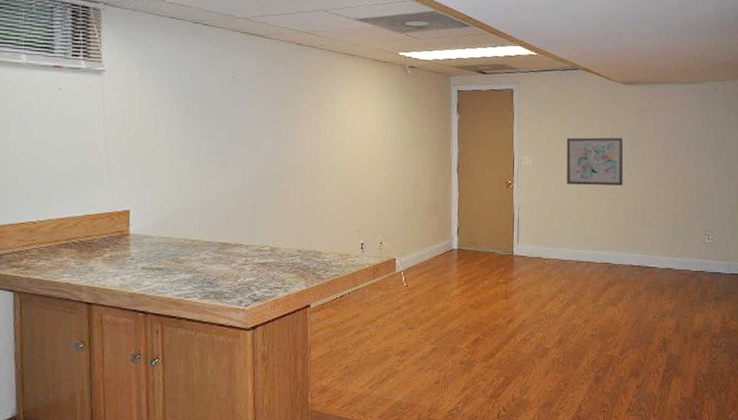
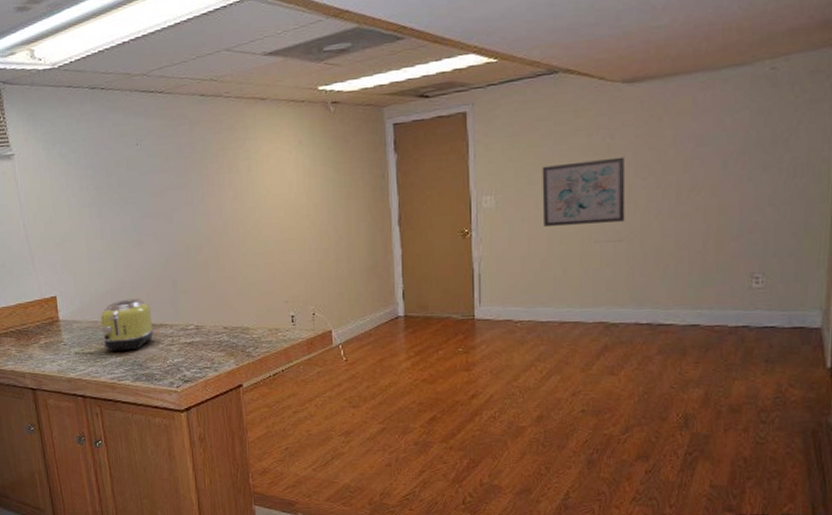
toaster: none [174,218,229,268] -> present [100,298,155,351]

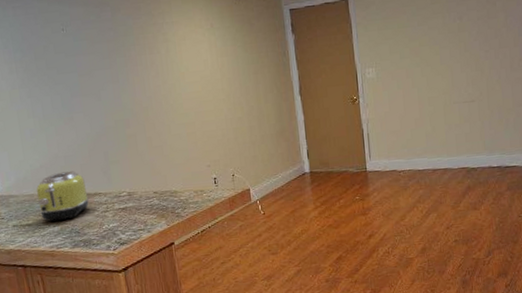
wall art: present [542,156,626,226] -> none [410,34,475,92]

